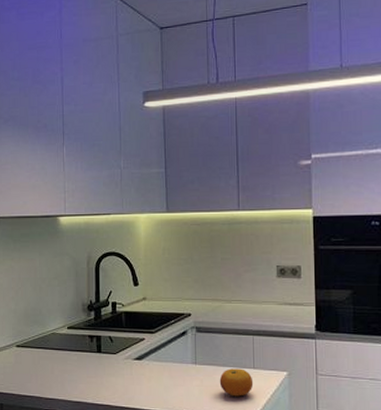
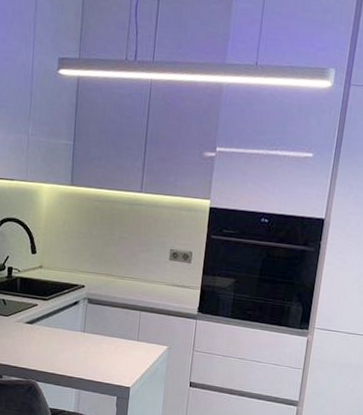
fruit: present [219,368,254,397] -> none [104,339,136,365]

